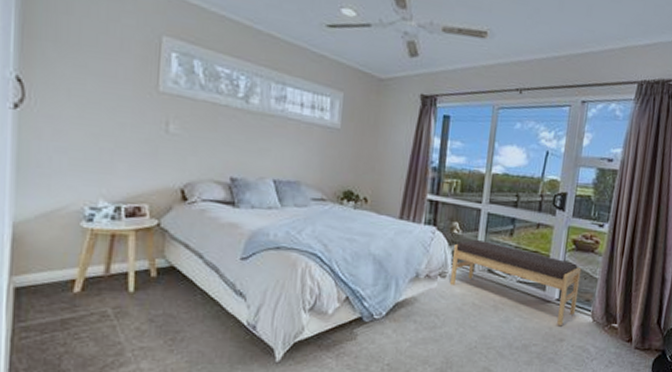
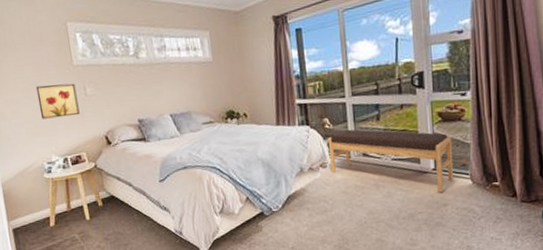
wall art: none [95,105,155,156] -> present [36,83,80,119]

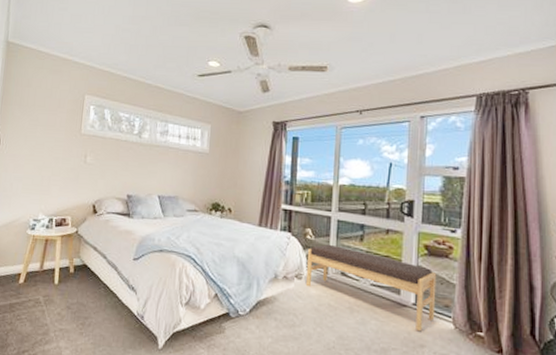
wall art: present [36,83,80,119] -> none [39,146,78,180]

